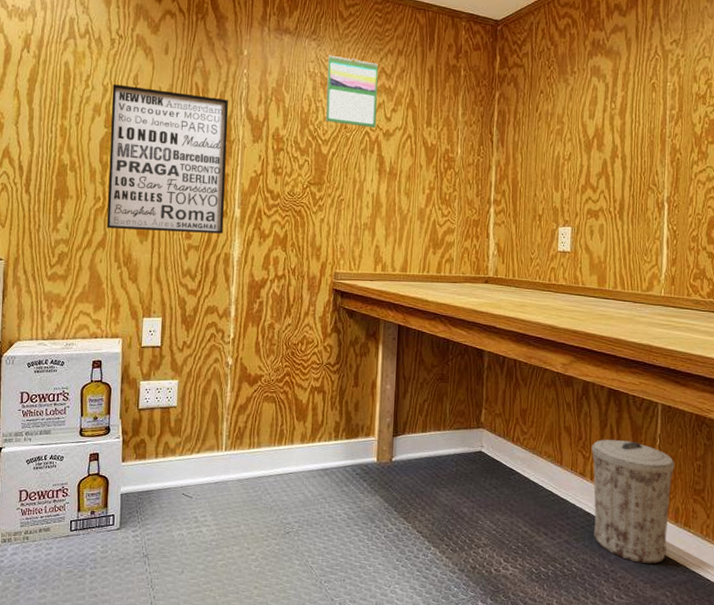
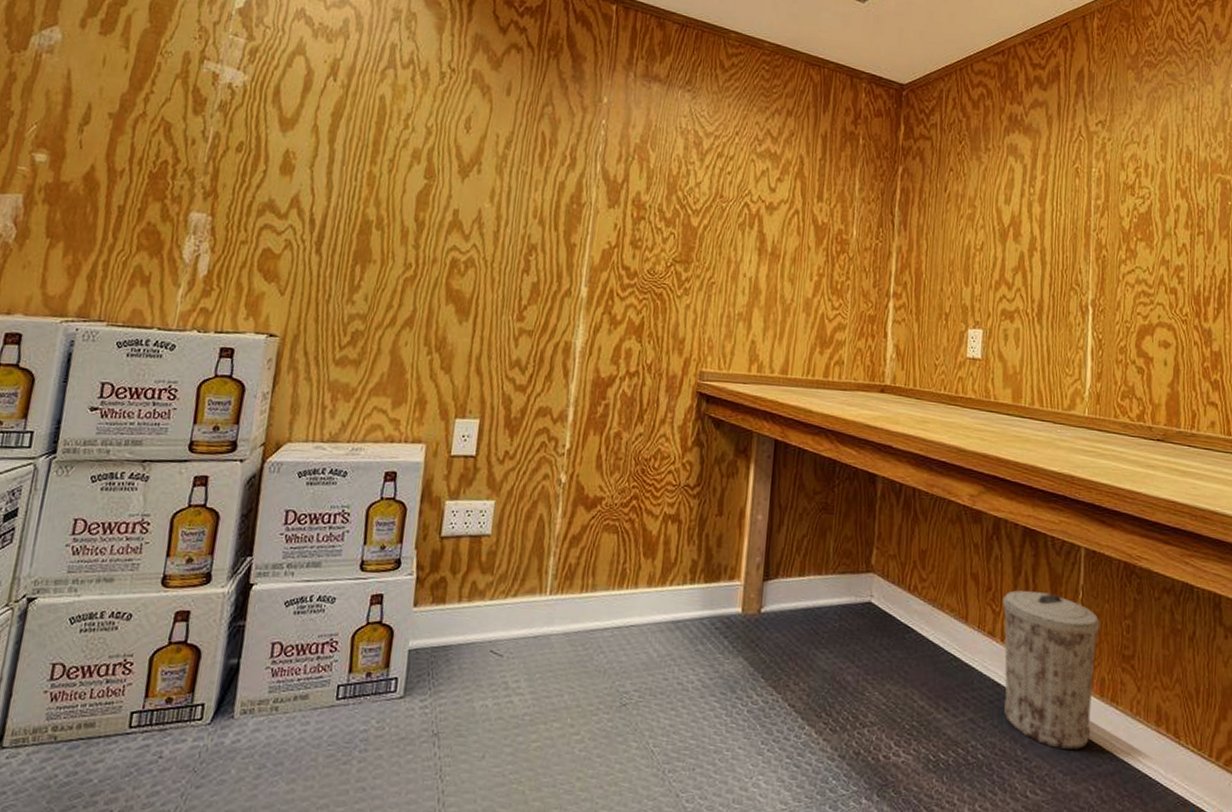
wall art: present [107,84,229,234] -> none [417,126,582,317]
calendar: present [325,55,379,129] -> none [697,110,764,200]

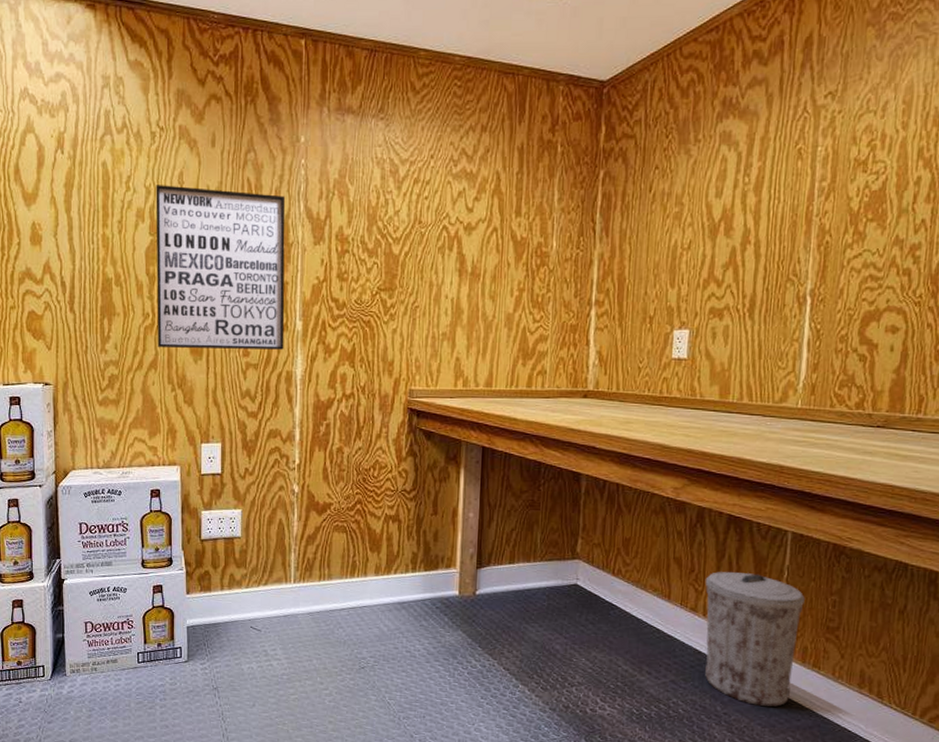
wall art: none [417,126,582,317] -> present [156,185,286,350]

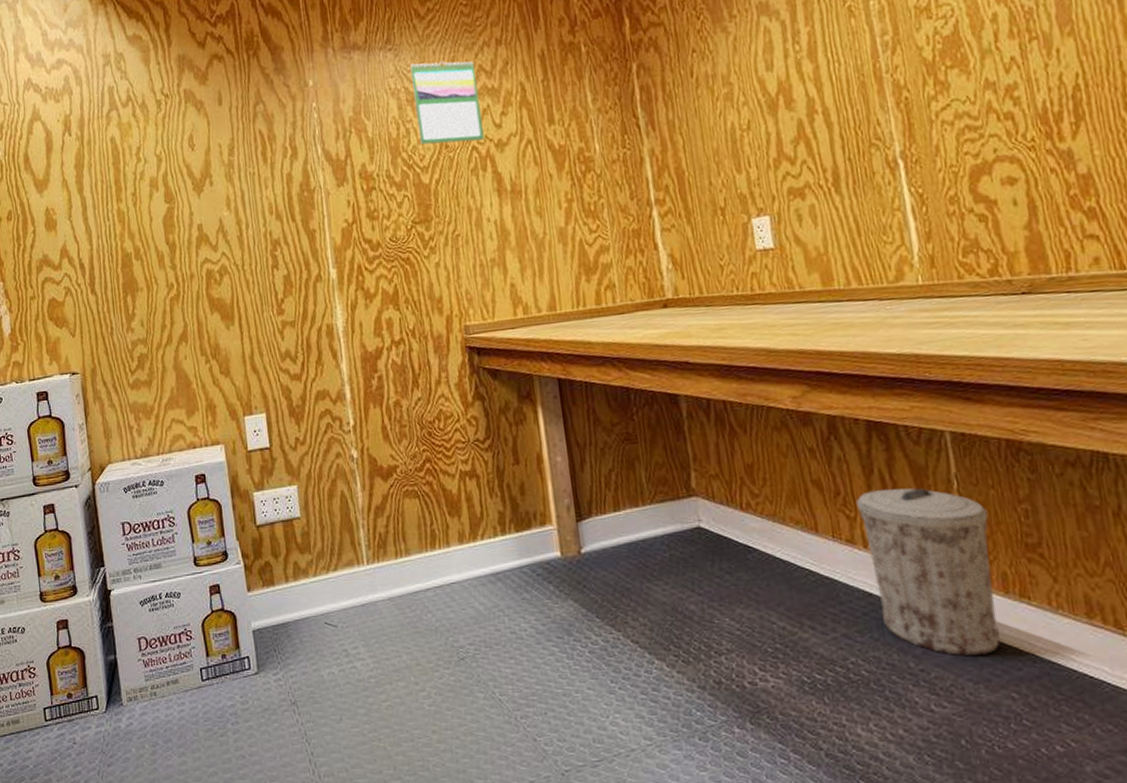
wall art: present [156,185,286,350] -> none [166,142,321,319]
calendar: none [396,136,458,222] -> present [410,61,484,145]

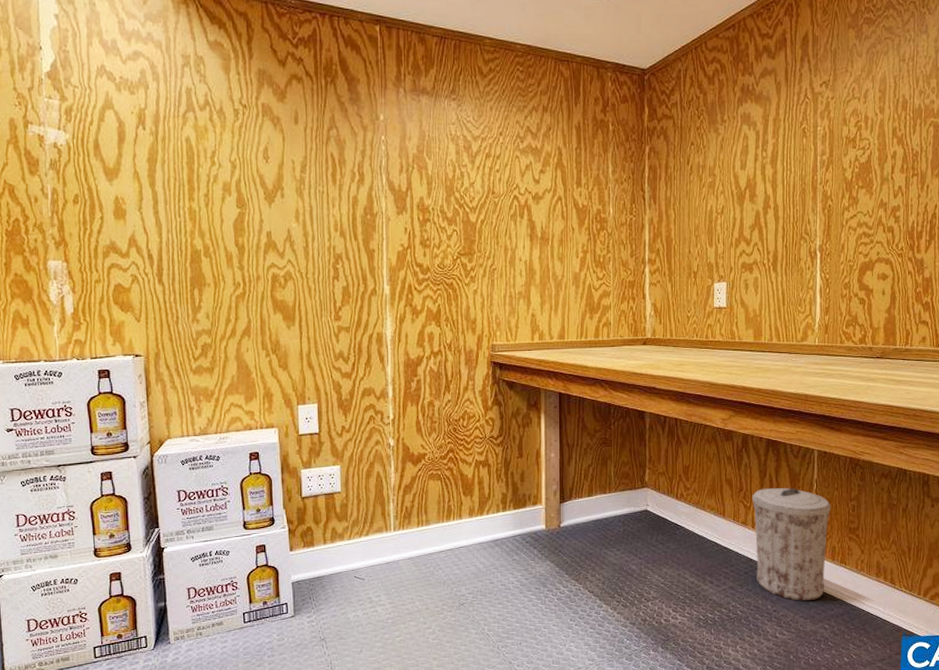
calendar: present [410,61,484,145] -> none [470,115,524,192]

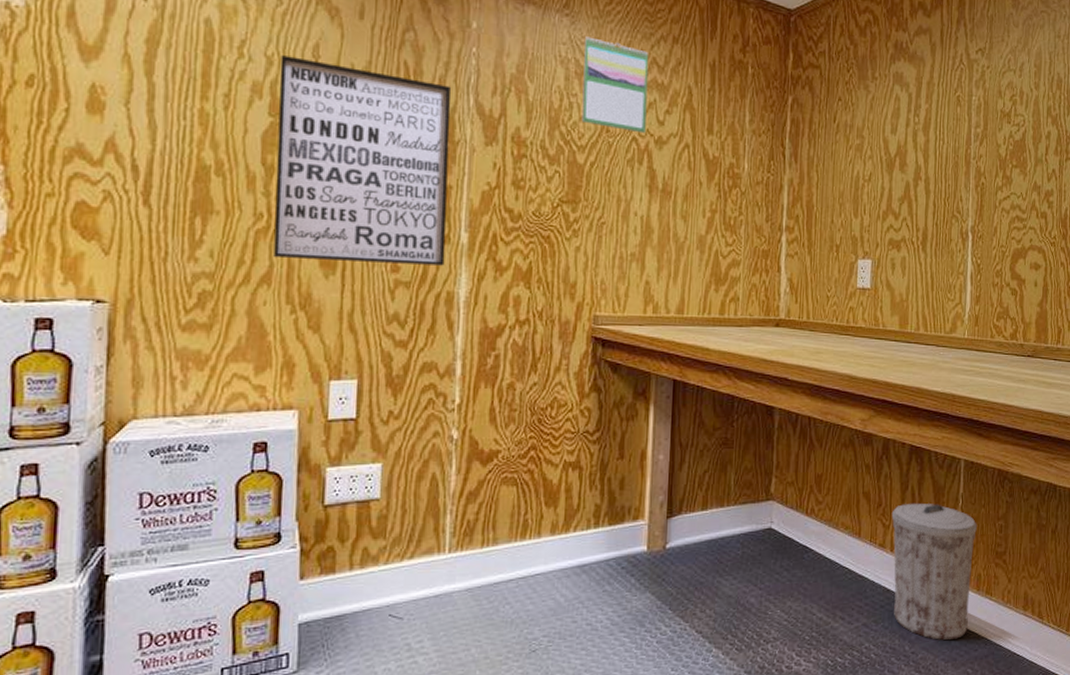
wall art: none [241,160,374,316] -> present [273,55,452,266]
calendar: none [470,115,524,192] -> present [581,36,649,134]

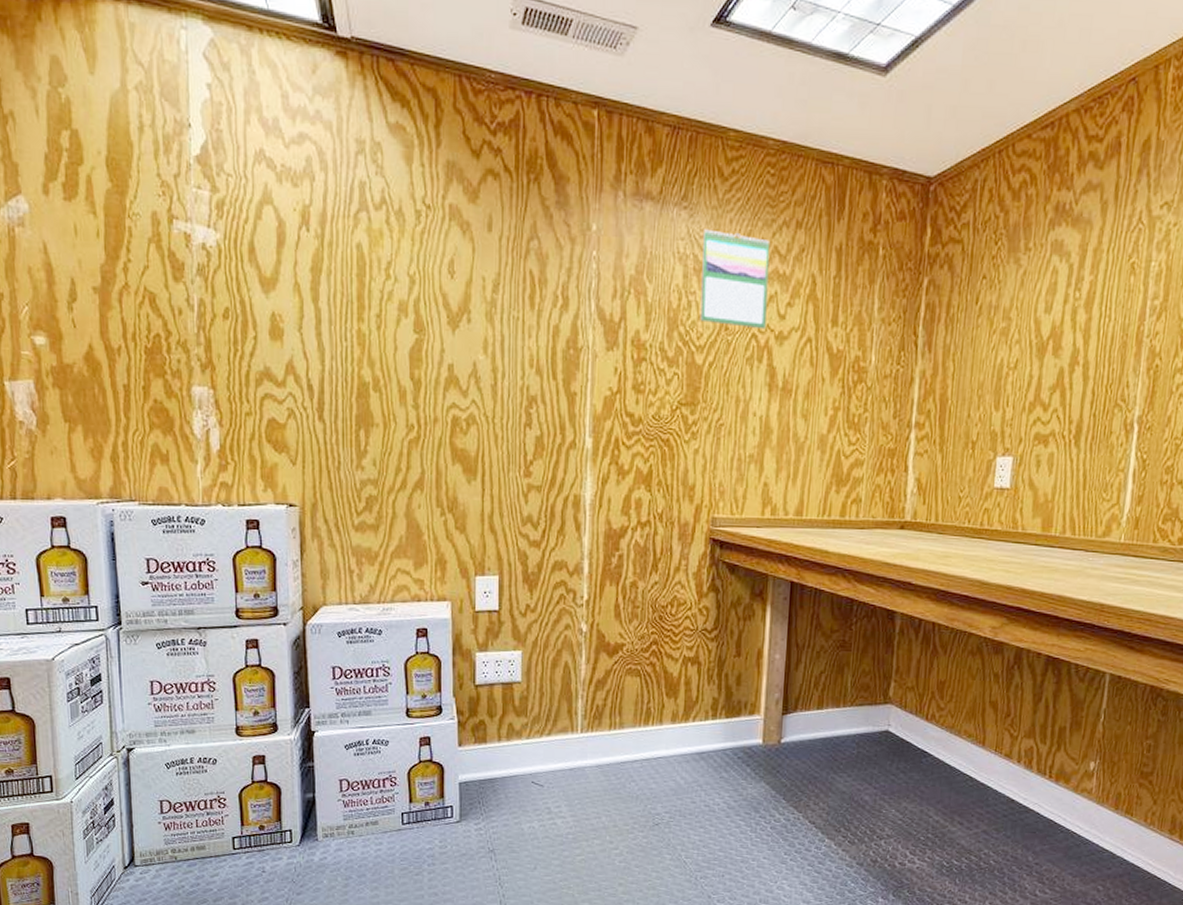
wall art: present [273,55,452,266] -> none [421,273,574,470]
trash can: present [891,504,977,640] -> none [1017,716,1120,855]

